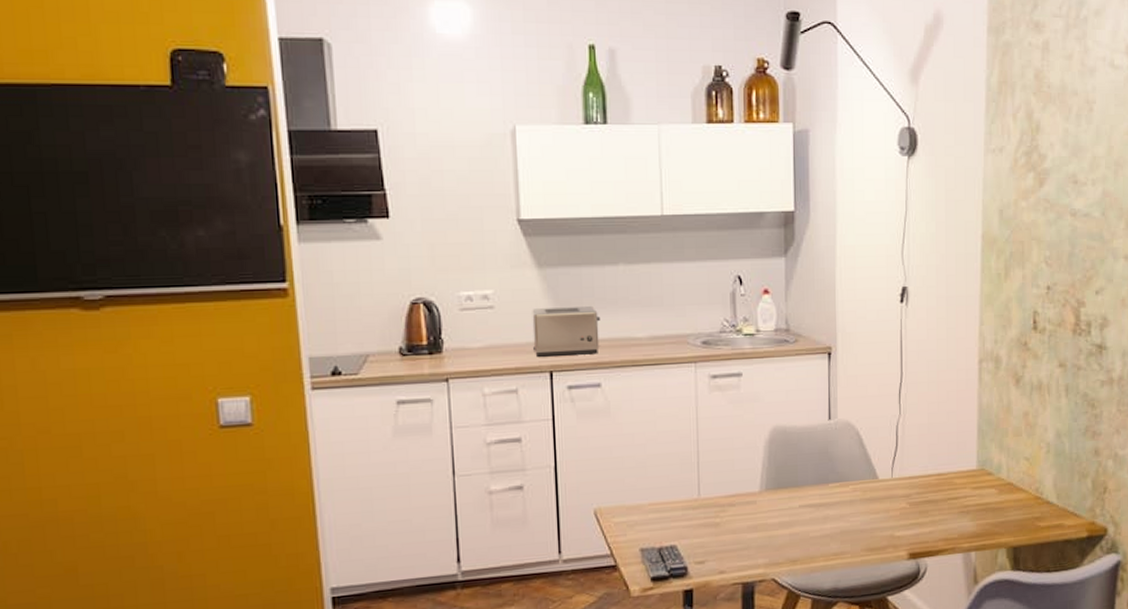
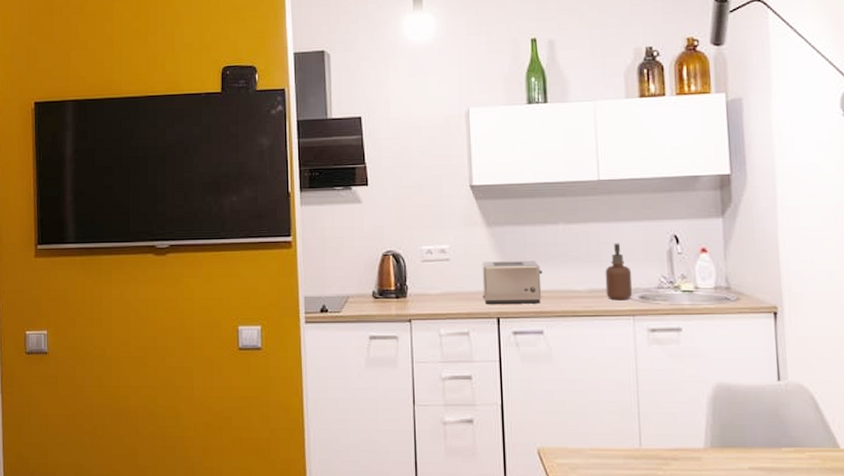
soap dispenser: none [667,285,695,347] -> present [605,243,633,301]

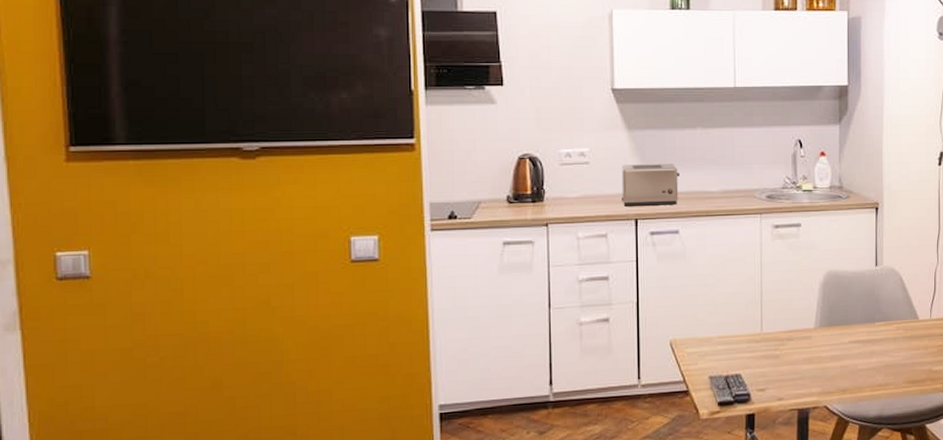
soap dispenser: present [605,243,633,301] -> none [737,147,761,200]

